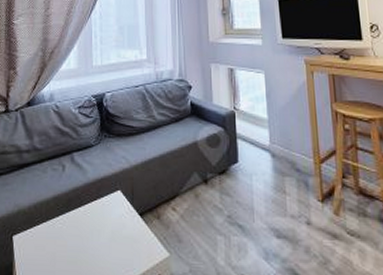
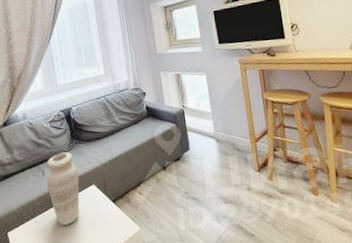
vase: none [66,146,104,236] -> present [46,152,80,225]

